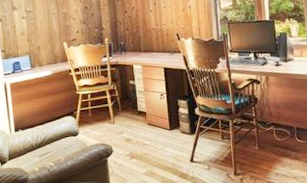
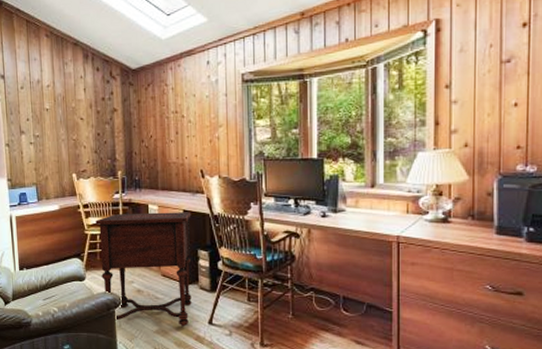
side table: none [86,69,175,168] -> present [95,212,192,327]

